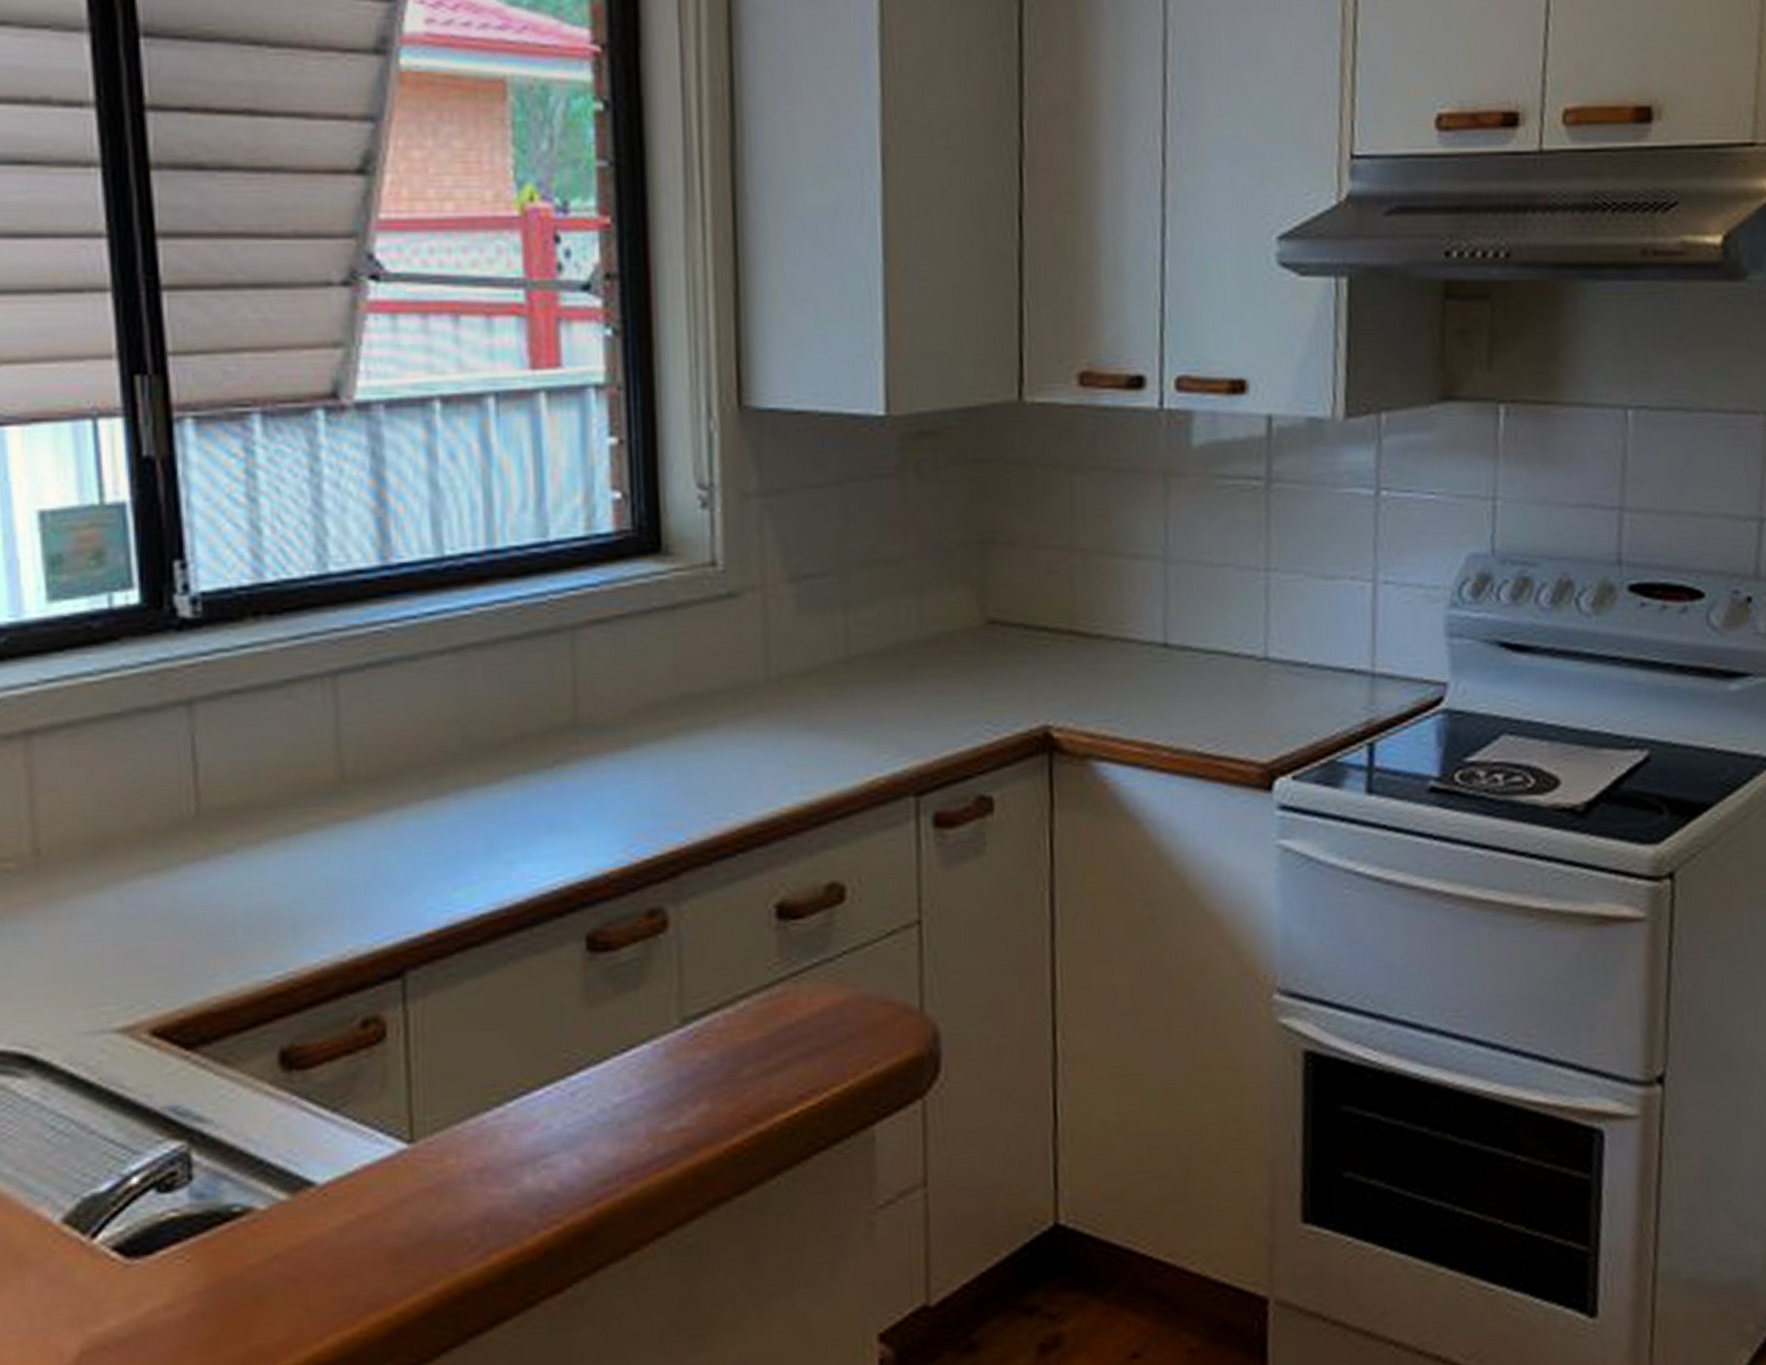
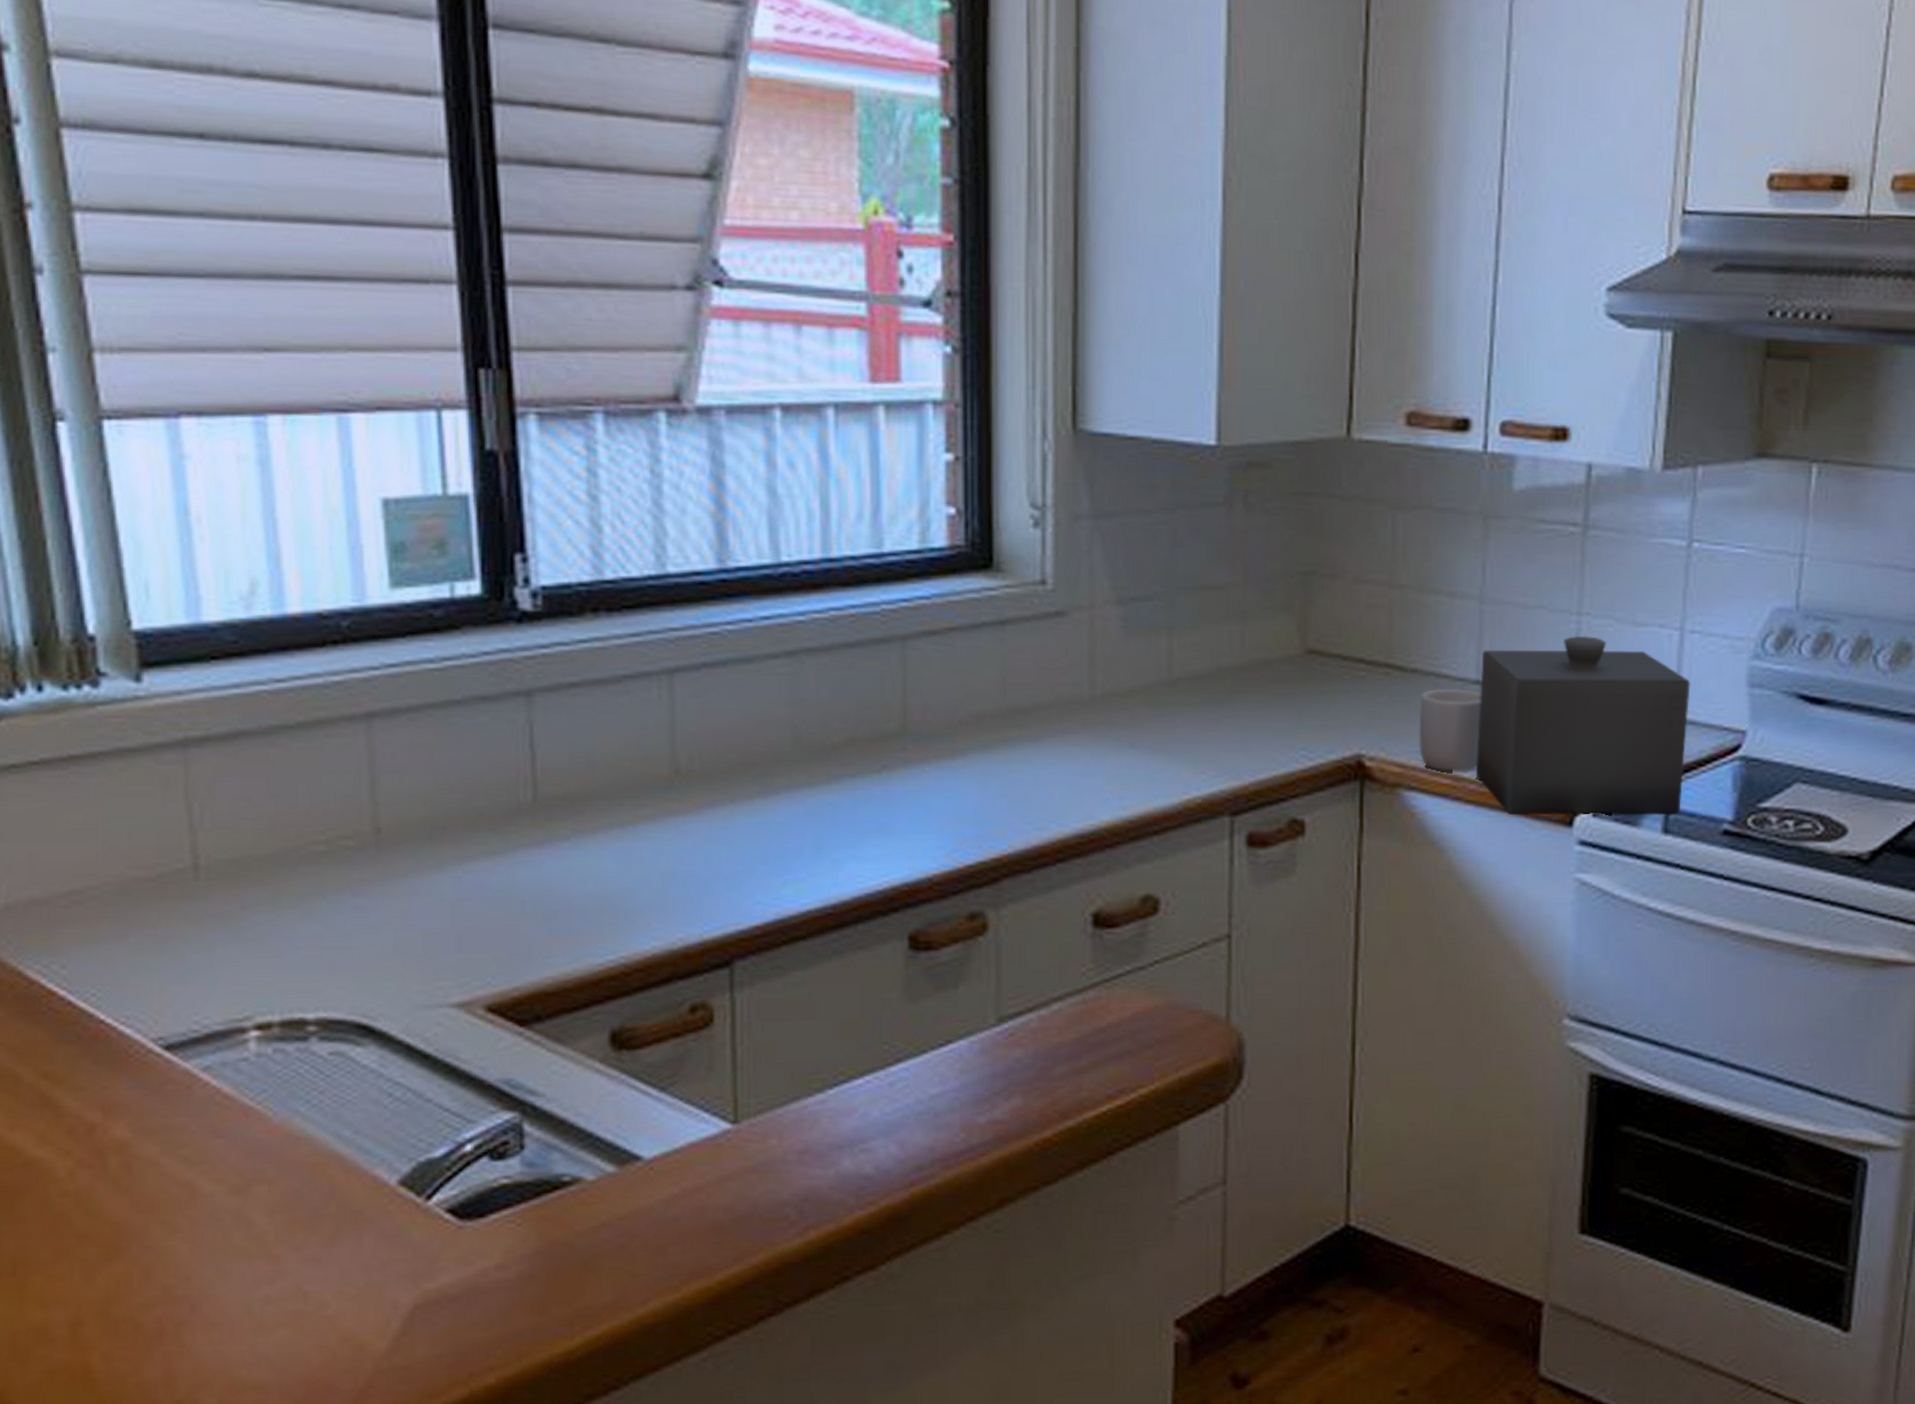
mug: none [1106,652,1170,739] -> present [1419,688,1481,771]
canister: none [1167,591,1387,782] -> present [1475,635,1690,815]

